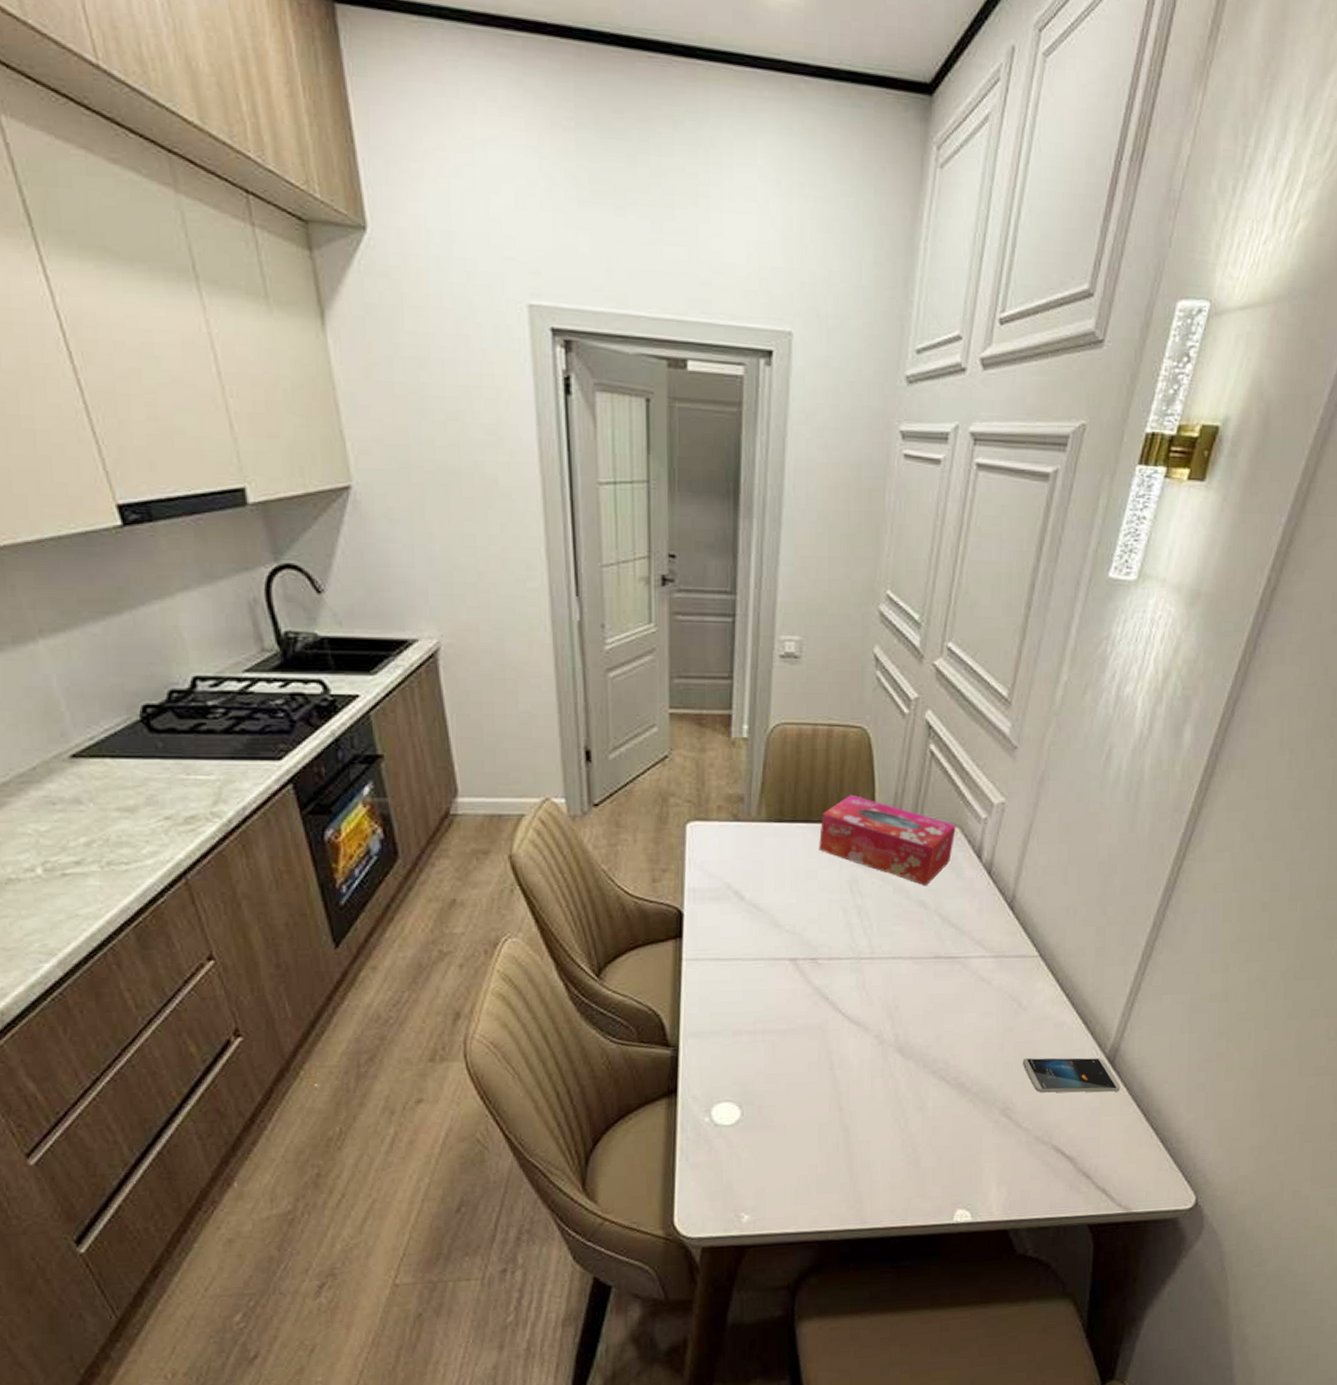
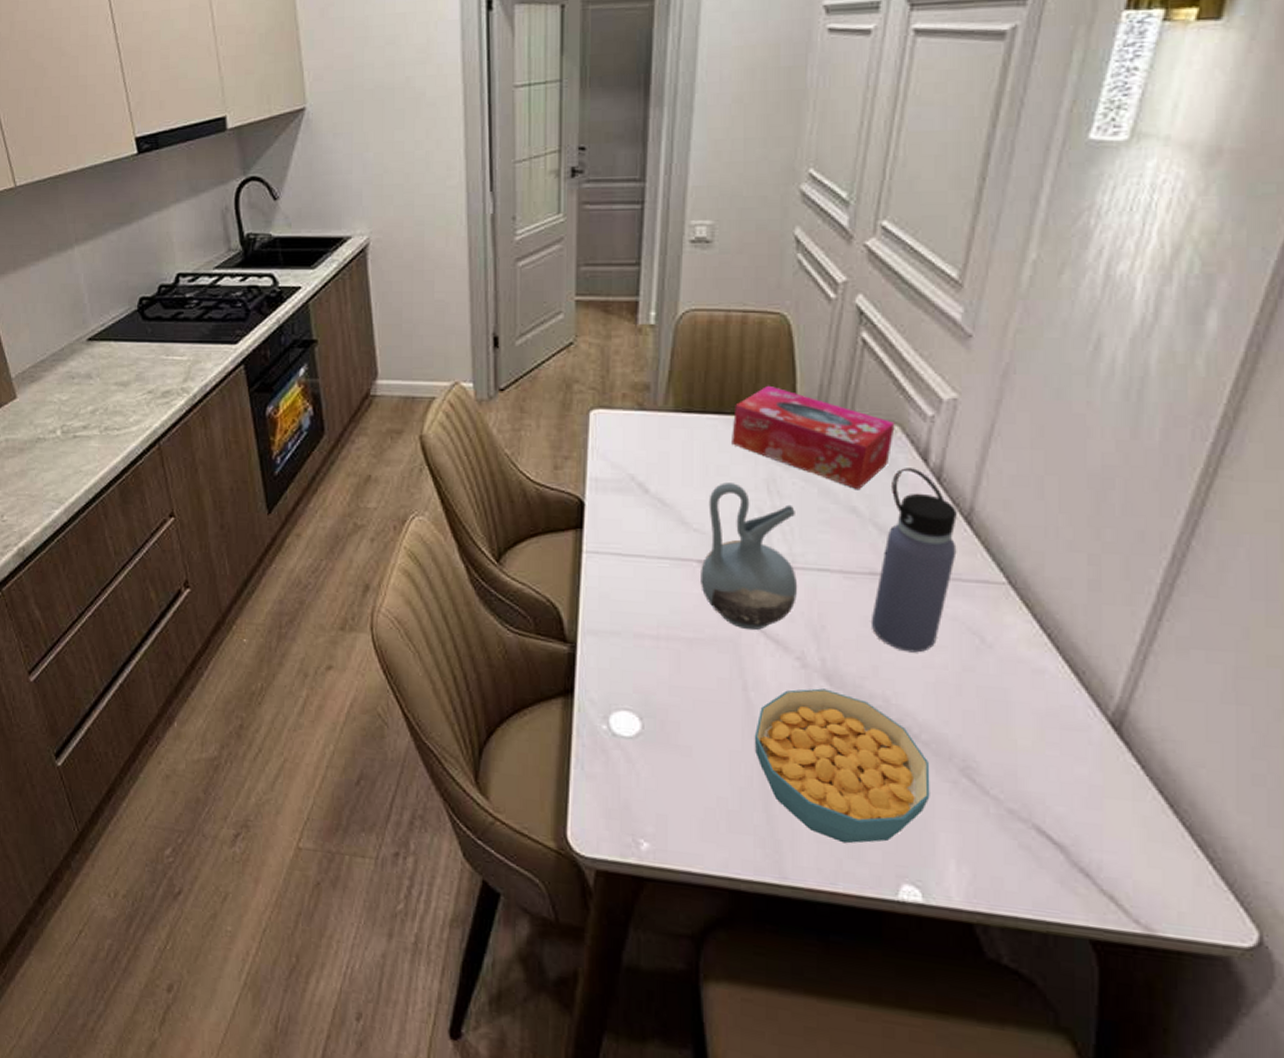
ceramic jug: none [792,886,876,1017] -> present [701,482,798,631]
cereal bowl: none [839,1060,979,1186] -> present [754,688,930,844]
water bottle: none [935,864,1003,1021] -> present [870,468,957,653]
smartphone: present [1022,1057,1120,1093] -> none [988,708,1132,768]

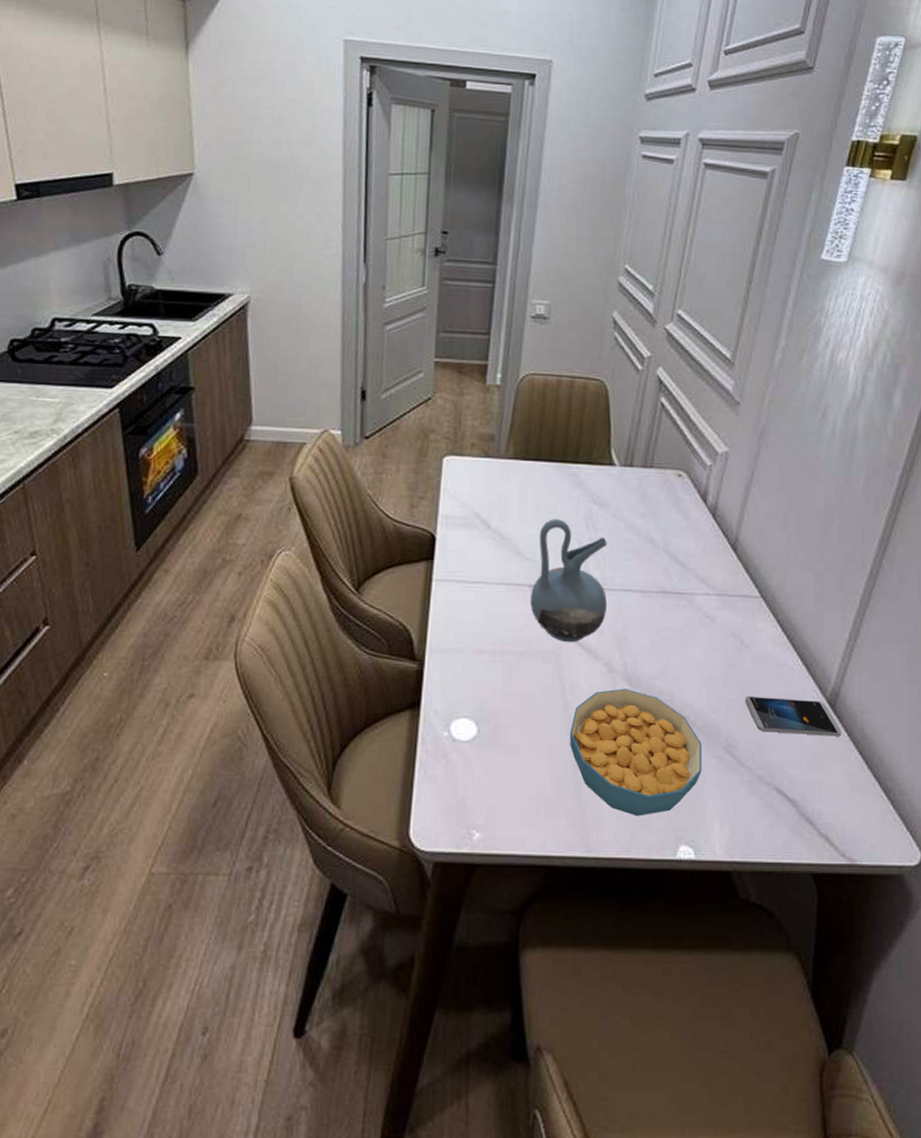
tissue box: present [732,385,895,491] -> none [559,438,683,525]
water bottle: present [870,468,957,653] -> none [661,506,726,655]
smartphone: none [988,708,1132,768] -> present [745,696,842,736]

